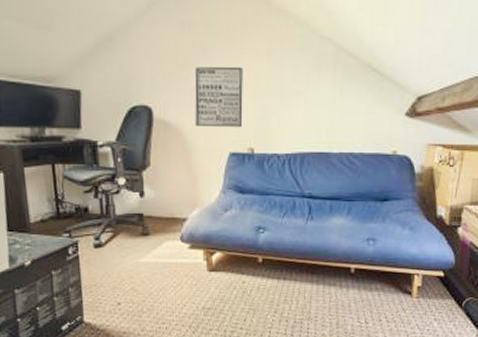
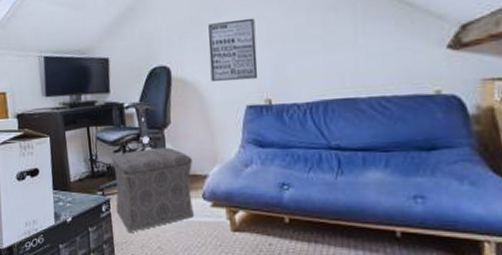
ottoman: none [81,189,171,275] -> present [111,147,193,232]

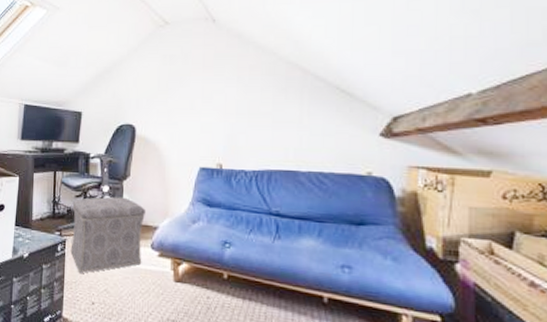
wall art: present [208,17,258,81] -> none [171,91,214,145]

